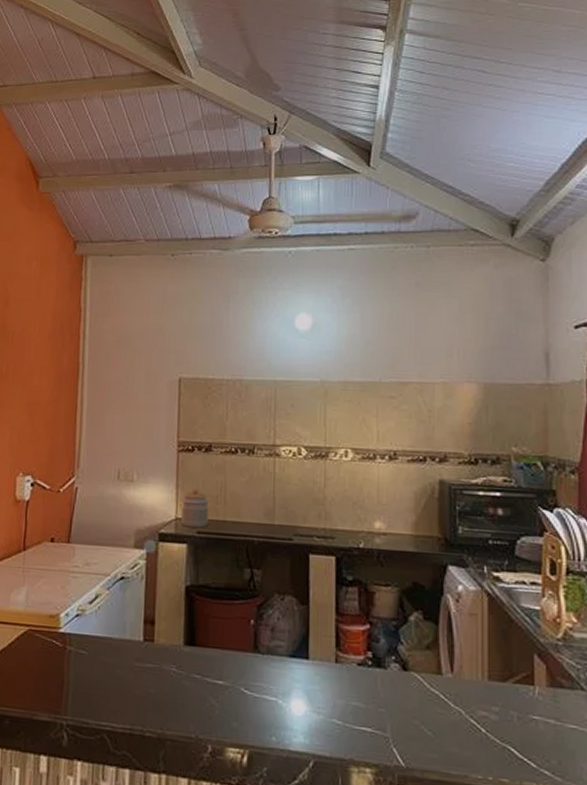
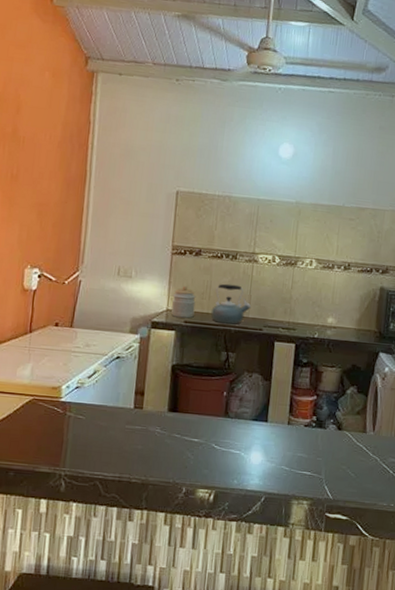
kettle: none [228,484,277,535] -> present [210,283,252,325]

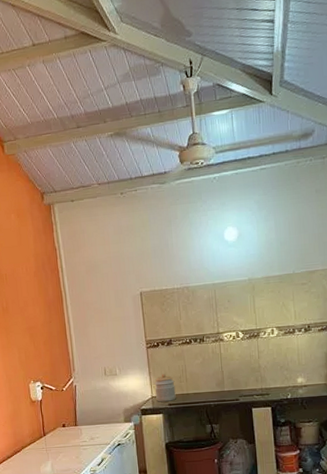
kettle: present [210,283,252,325] -> none [190,364,225,401]

